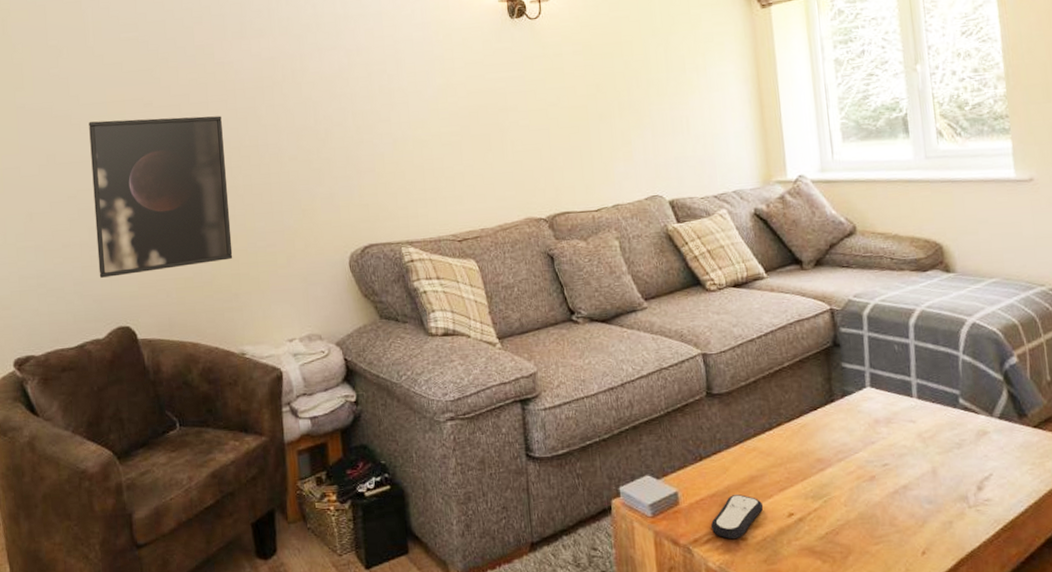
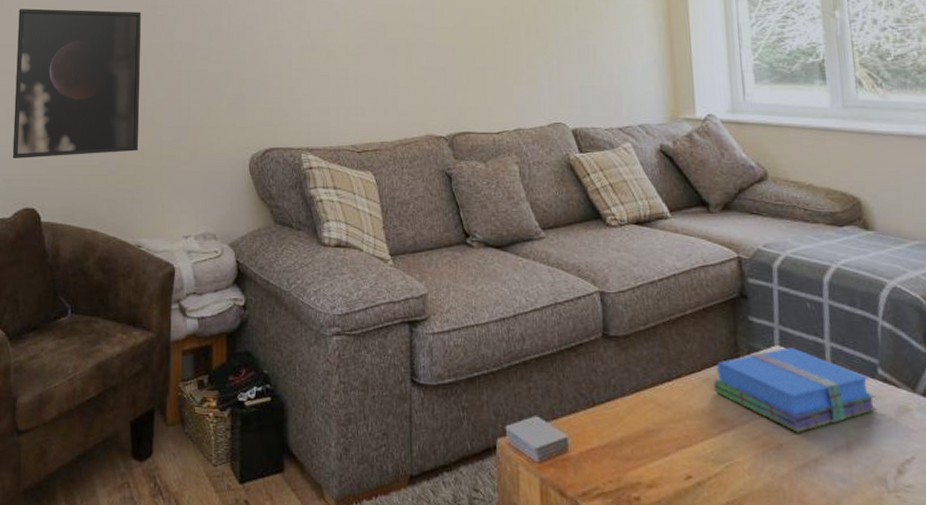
remote control: present [710,494,764,540] -> none [601,448,659,498]
books: none [811,387,959,464] -> present [714,347,878,433]

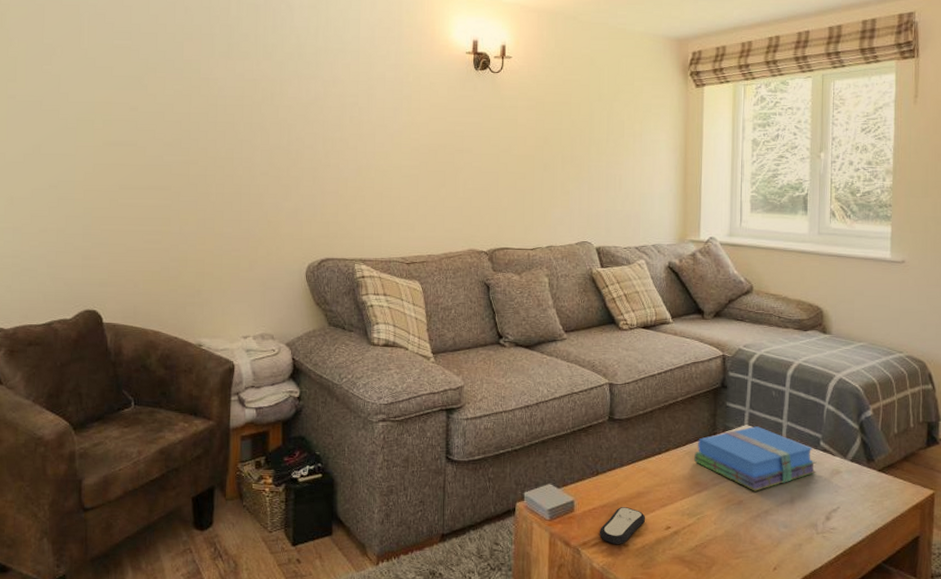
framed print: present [12,8,141,158] -> none [72,119,202,264]
remote control: none [601,448,659,498] -> present [599,507,646,545]

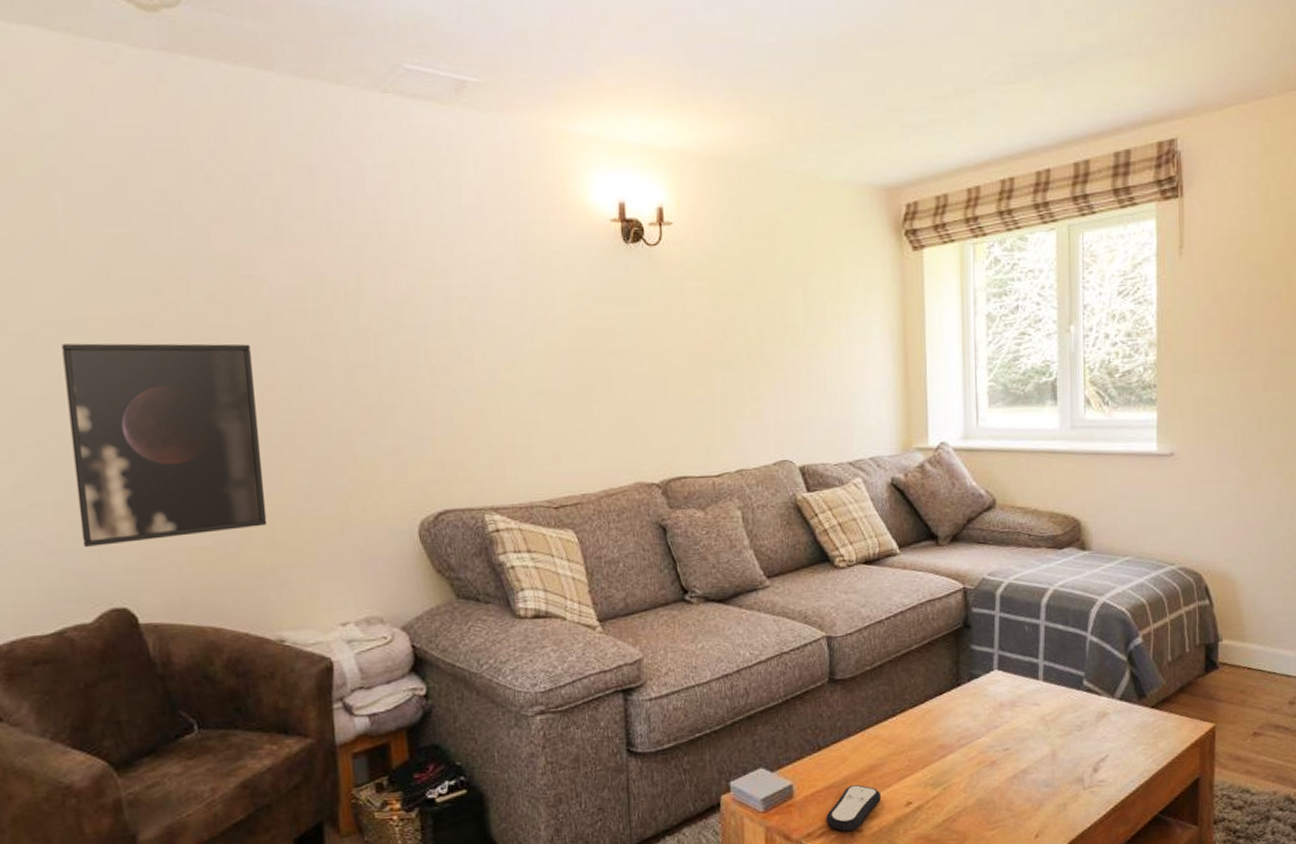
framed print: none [72,119,202,264] -> present [62,343,268,547]
books: present [694,426,817,491] -> none [935,670,1081,748]

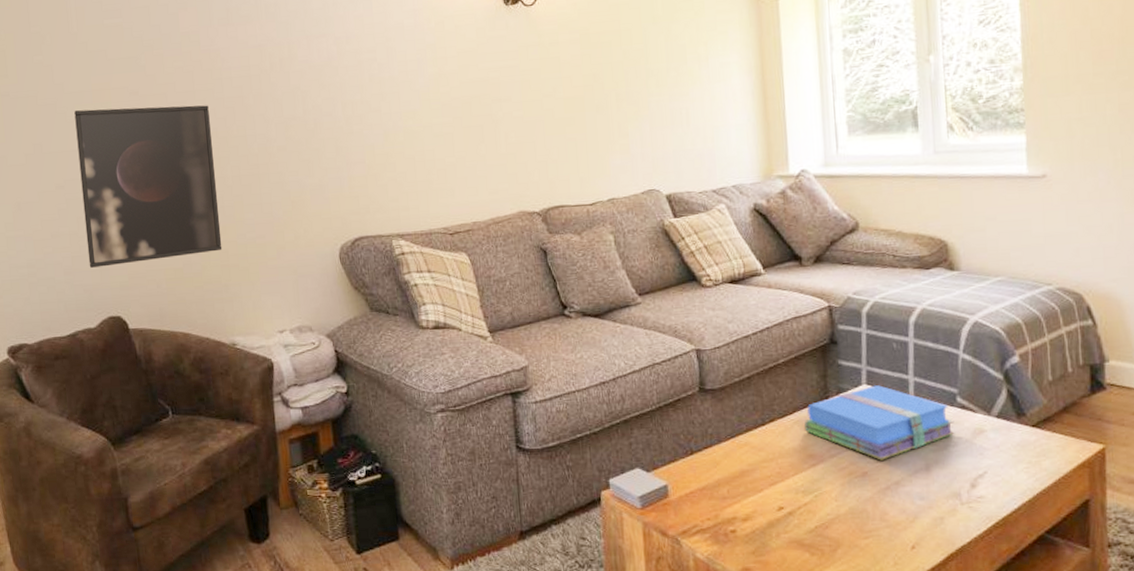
remote control: present [825,785,882,832] -> none [699,488,754,532]
books: none [935,670,1081,748] -> present [804,385,955,461]

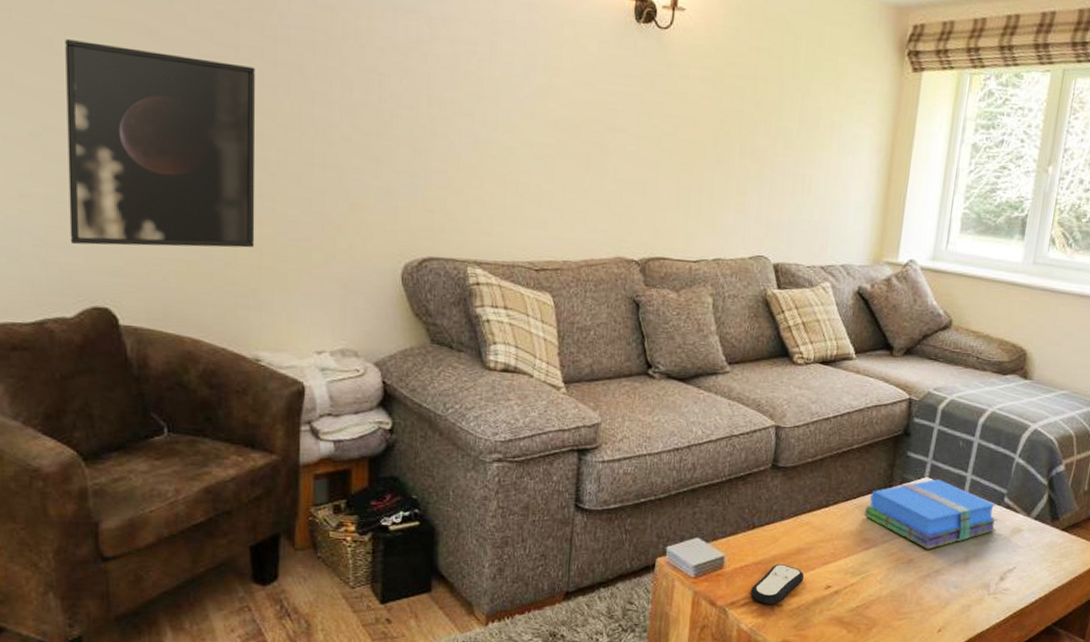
remote control: none [699,488,754,532] -> present [750,564,805,605]

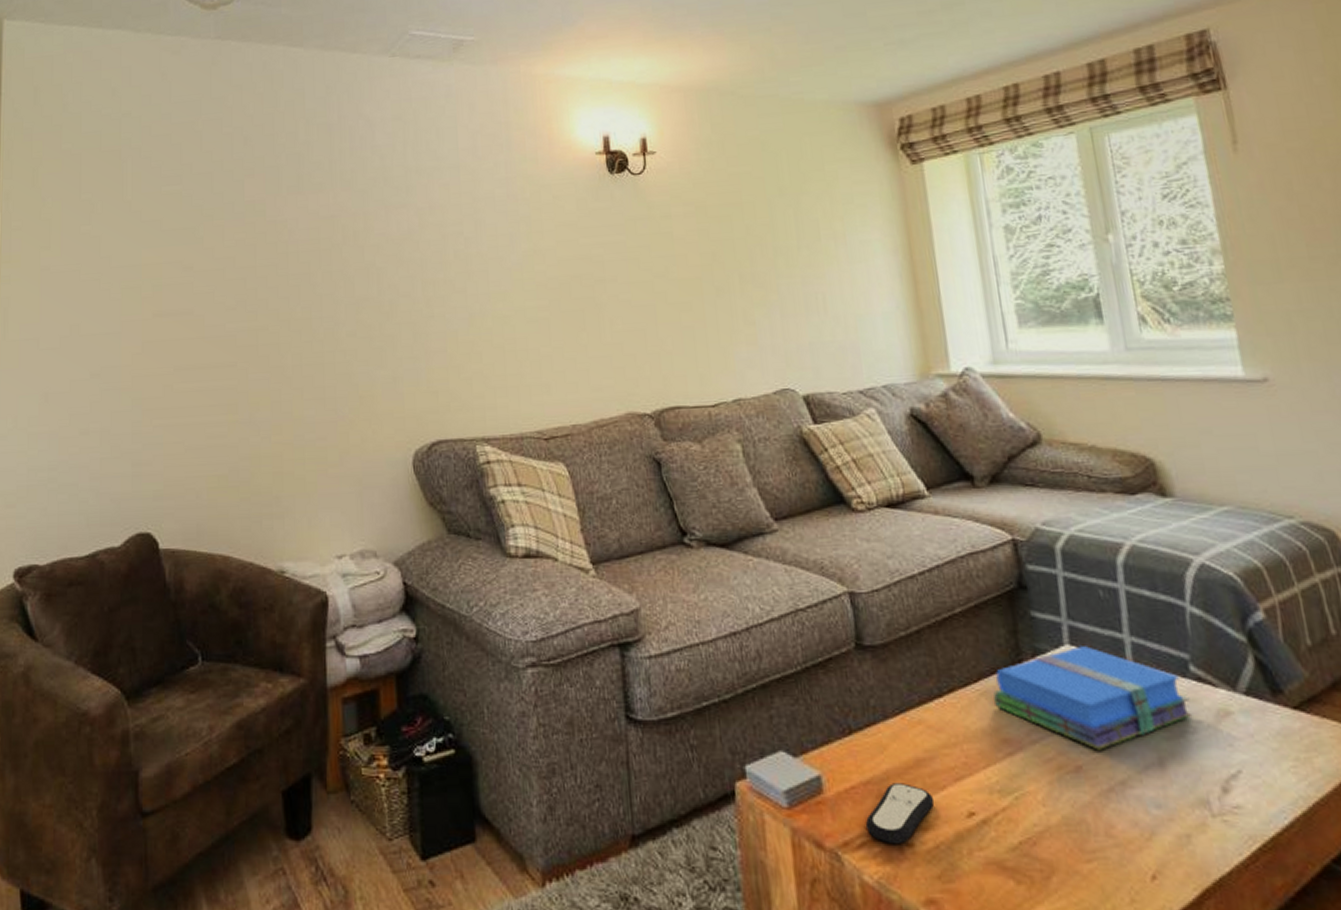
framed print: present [65,39,256,248] -> none [119,282,276,472]

